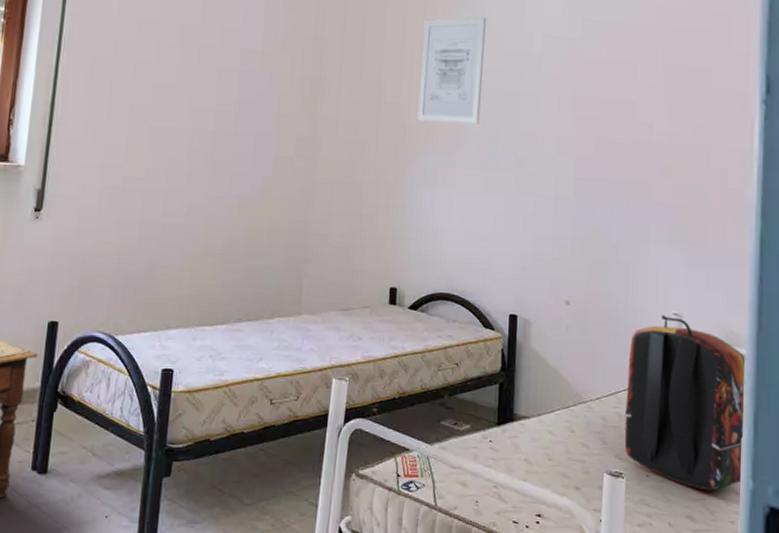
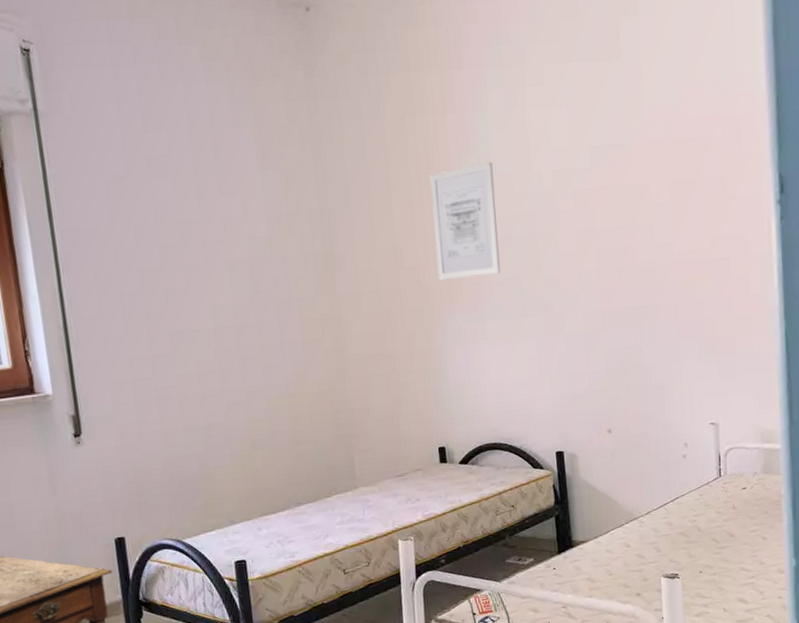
backpack: present [624,314,747,491] -> none [672,426,785,575]

